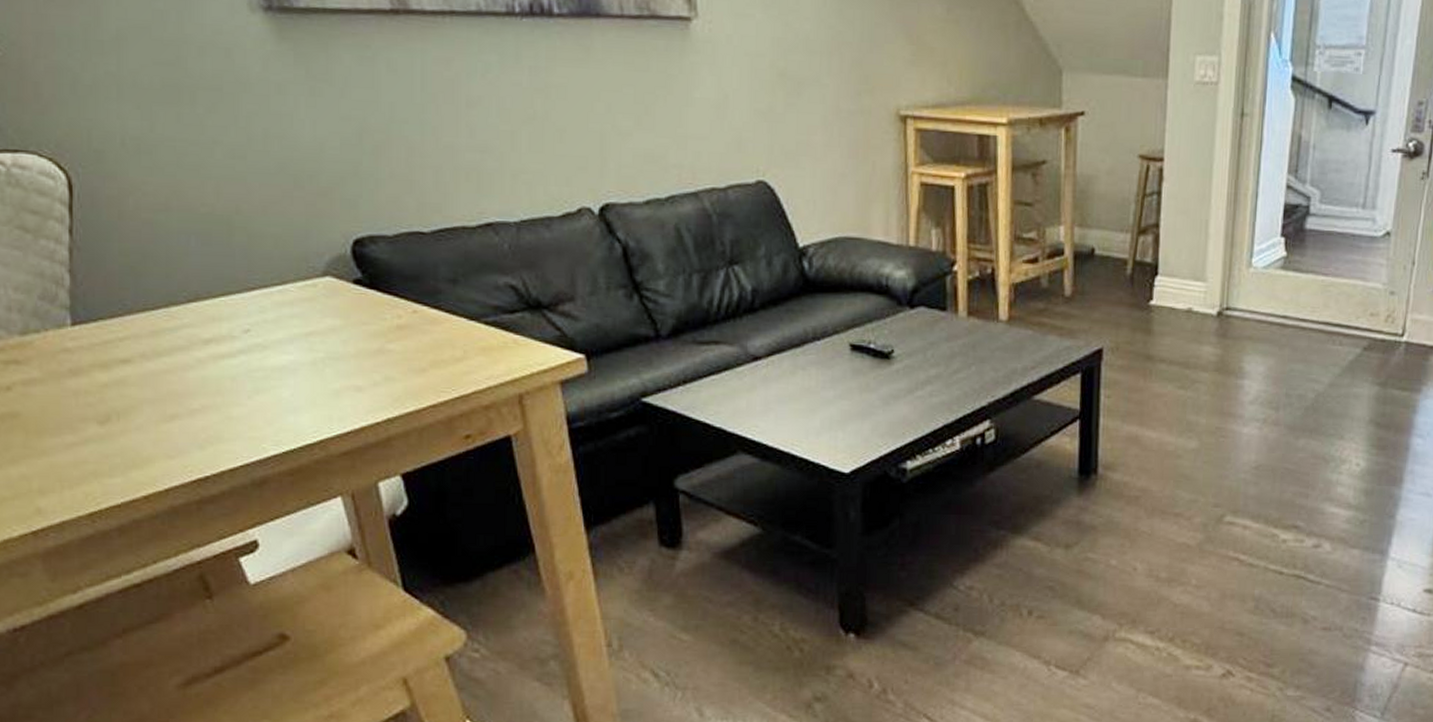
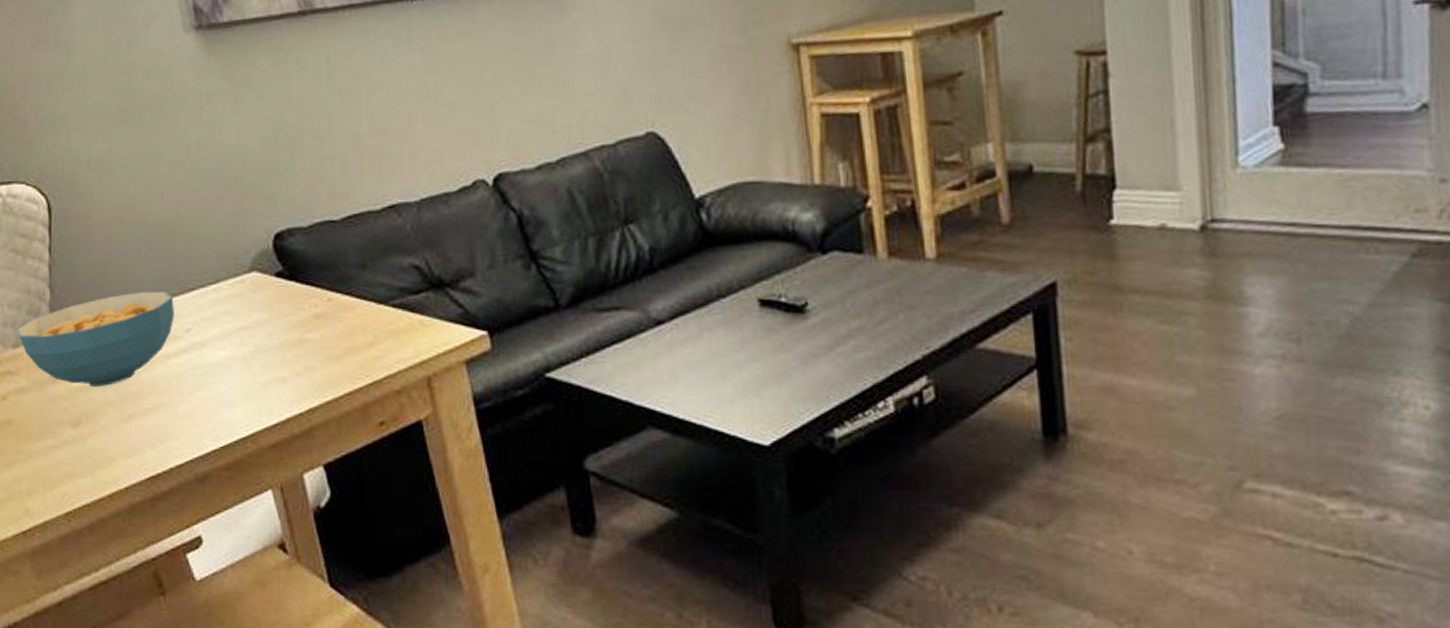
cereal bowl: none [25,286,230,384] -> present [17,291,174,388]

